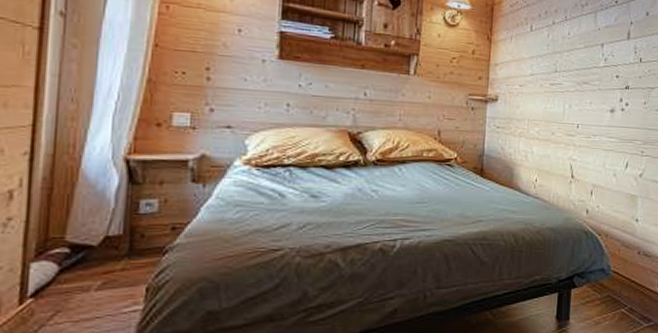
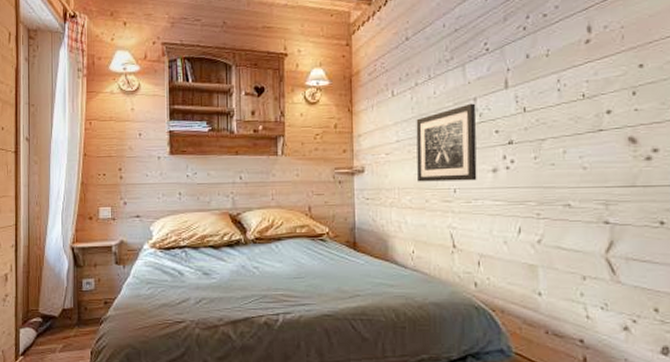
wall art: none [546,48,603,118] -> present [416,103,477,182]

